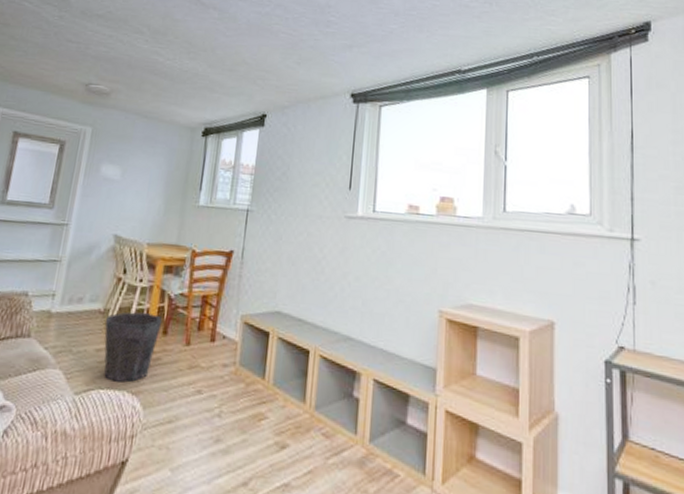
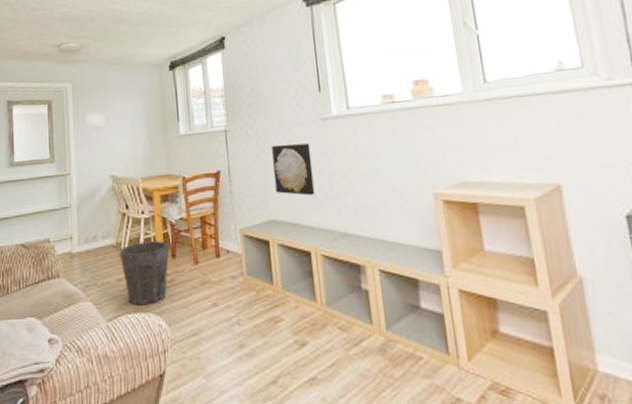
wall art: none [287,234,330,293] -> present [272,143,315,196]

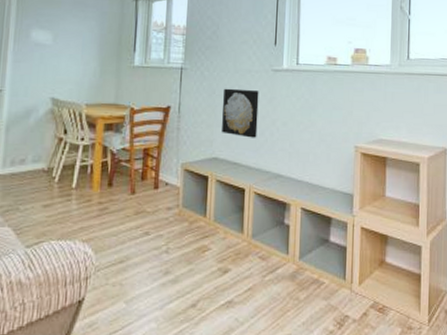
waste bin: present [119,241,170,306] -> none [50,168,107,232]

